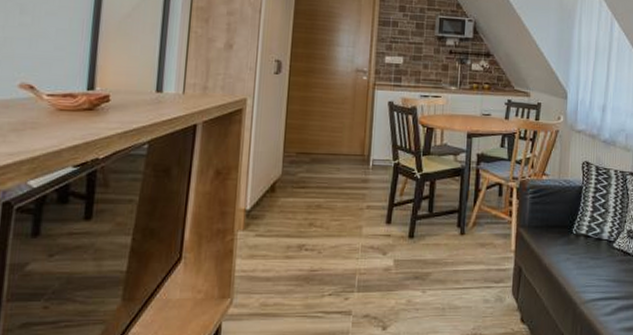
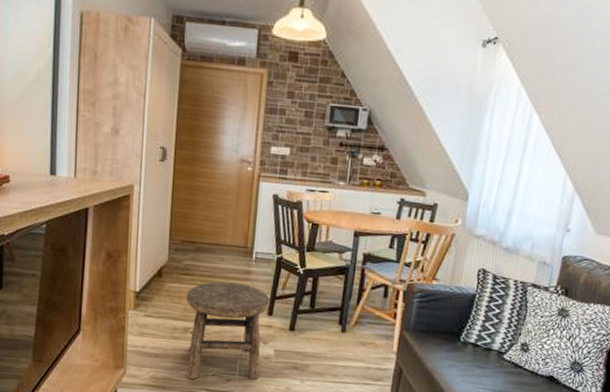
stool: none [301,192,388,301] -> present [187,282,270,380]

